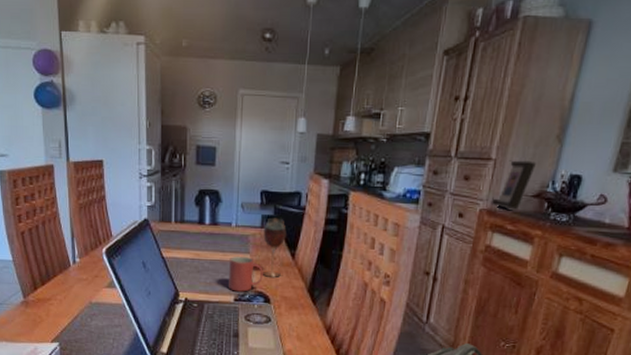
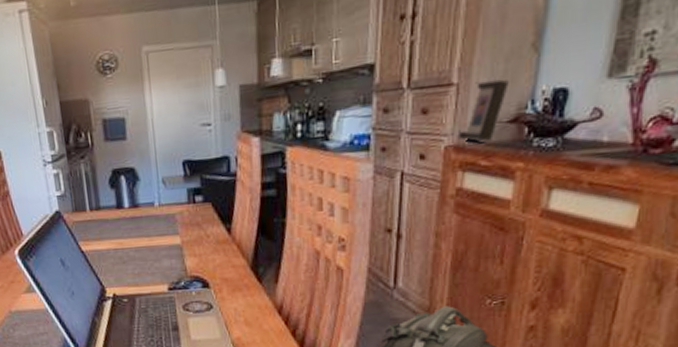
mug: present [229,256,263,292] -> none [157,238,198,280]
wineglass: present [263,217,286,277] -> none [191,189,218,259]

